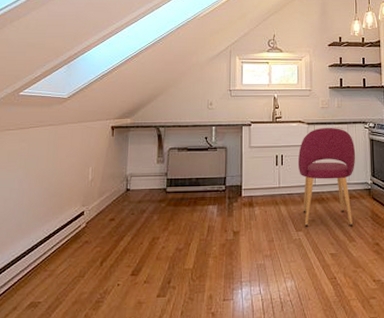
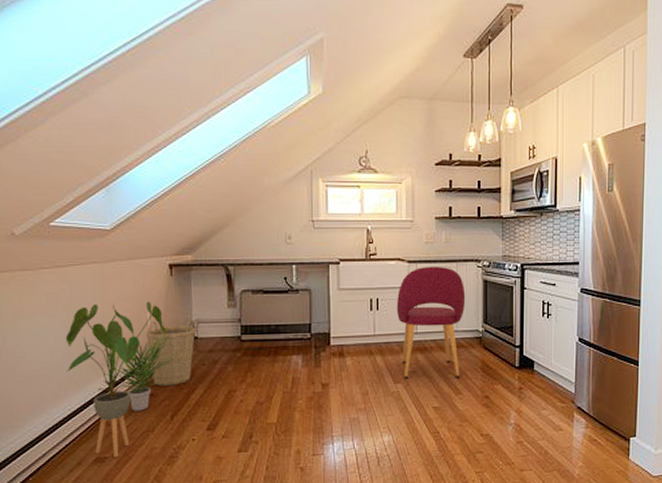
house plant: none [15,157,104,303] -> present [65,301,166,458]
potted plant: none [47,186,110,257] -> present [103,334,176,411]
basket: none [87,174,129,234] -> present [146,319,196,386]

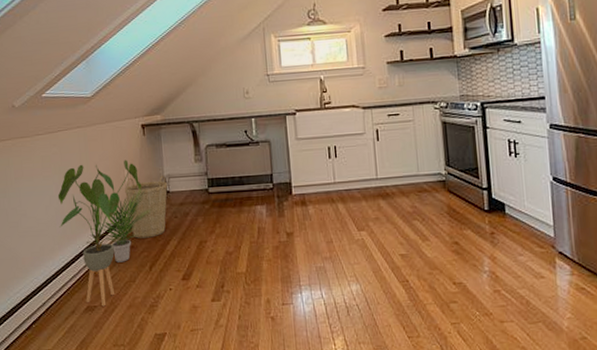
dining chair: present [396,266,466,379] -> none [354,110,425,226]

